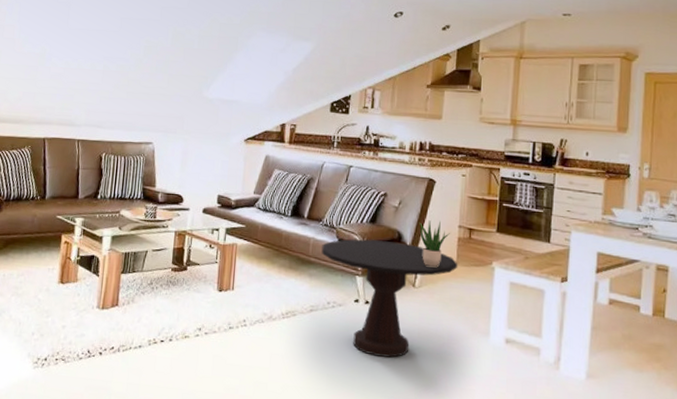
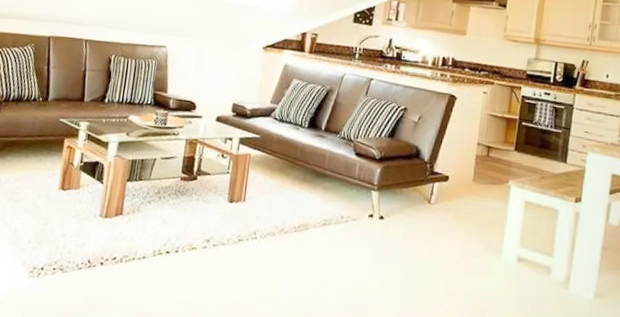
side table: present [321,239,458,358] -> none [337,153,475,274]
potted plant: present [418,220,450,268] -> none [437,137,468,184]

